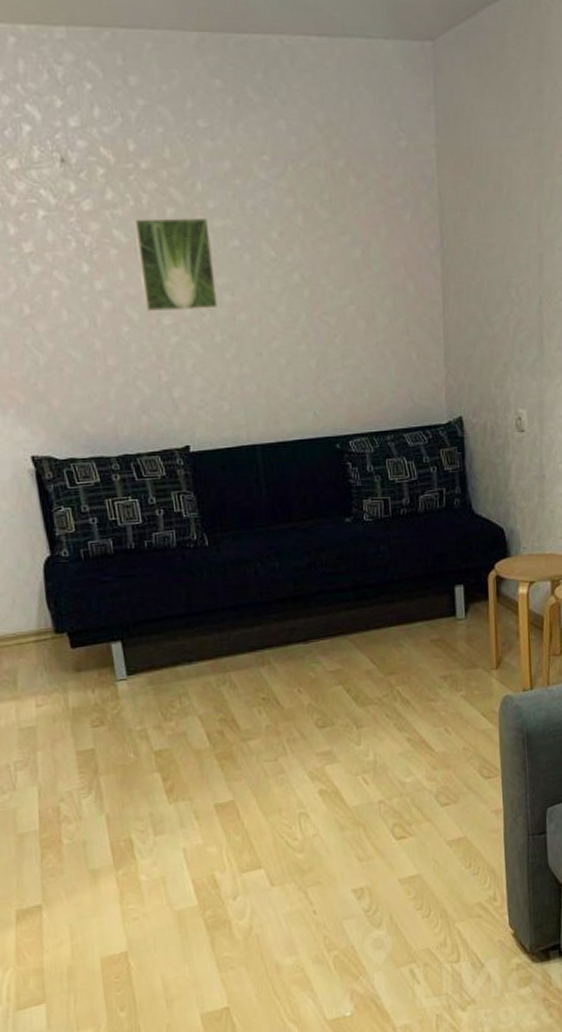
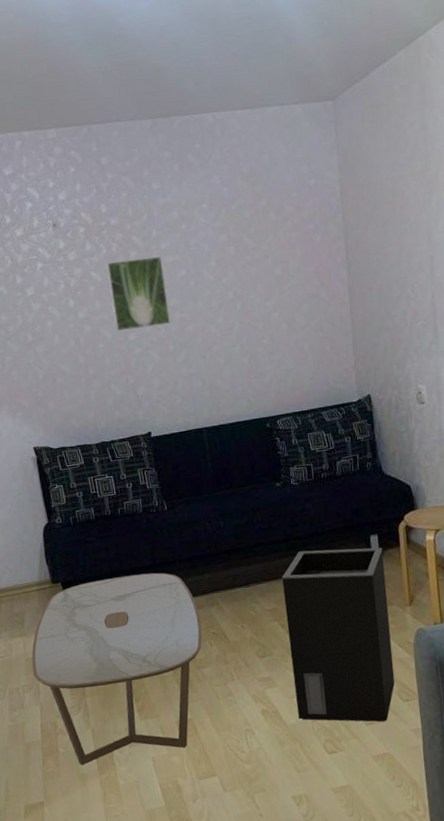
coffee table: none [27,623,249,859] -> present [31,572,202,765]
speaker: none [349,600,476,803] -> present [282,547,395,723]

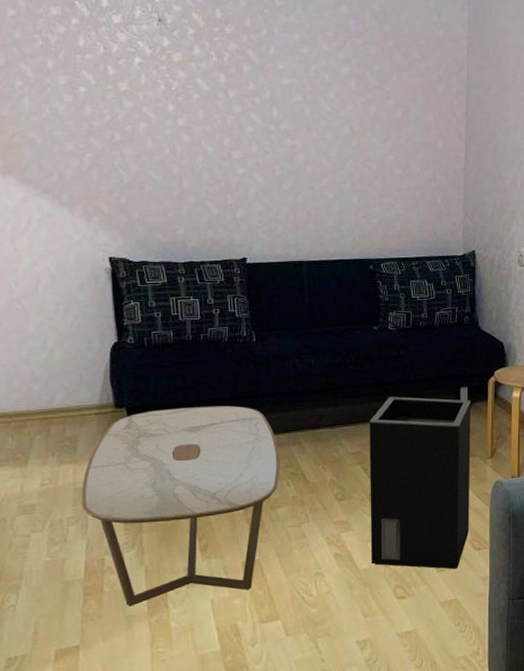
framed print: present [107,256,171,331] -> none [215,72,281,149]

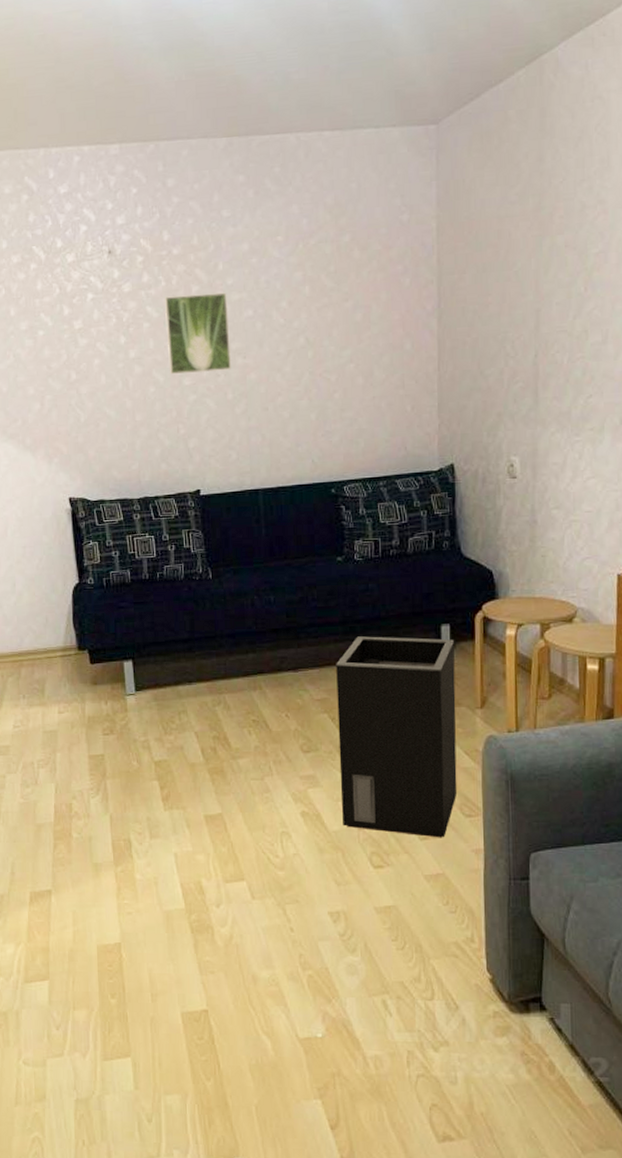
coffee table: present [81,405,280,607] -> none [49,647,241,854]
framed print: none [215,72,281,149] -> present [164,292,232,374]

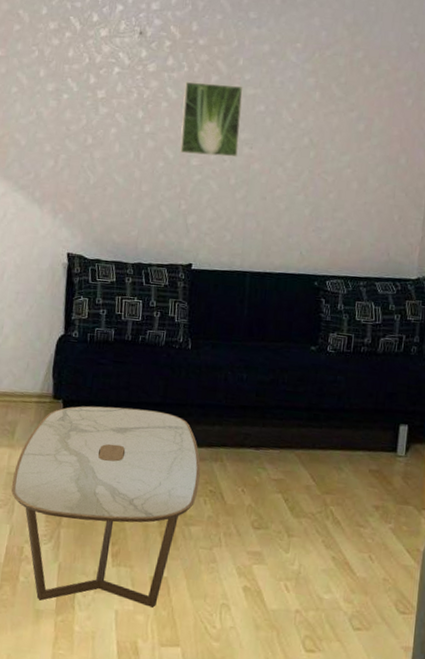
coffee table: none [49,647,241,854] -> present [11,406,201,608]
speaker: present [336,636,458,838] -> none [282,424,410,631]

